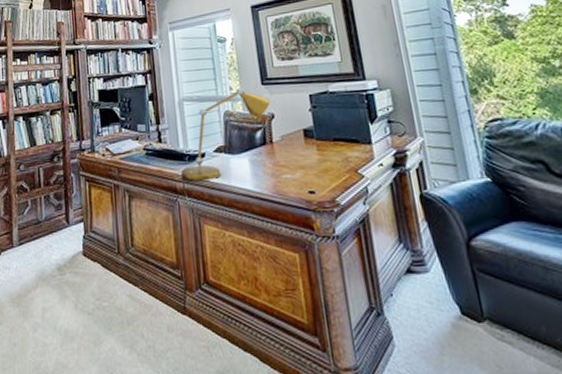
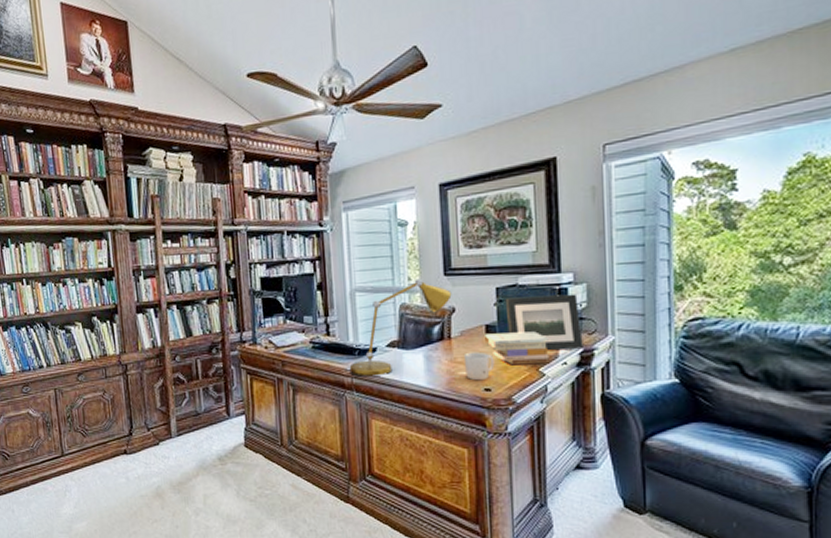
mug: none [286,155,316,184] -> present [463,351,495,381]
books: none [304,134,368,168] -> present [485,331,551,366]
picture frame: none [318,99,396,152] -> present [505,294,583,350]

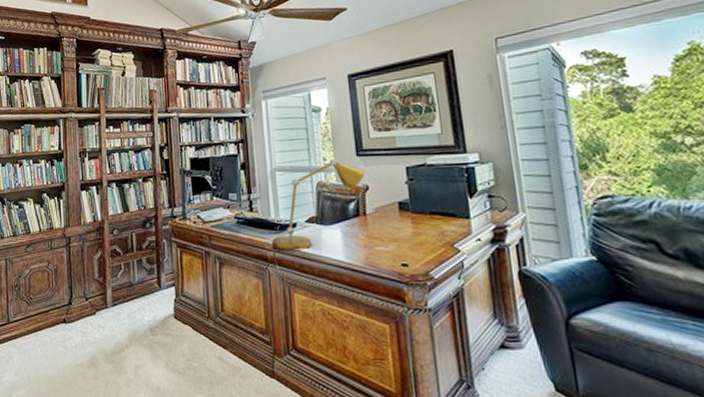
mug: present [463,351,495,381] -> none [379,227,410,256]
books: present [485,331,551,366] -> none [398,208,465,241]
picture frame: present [505,294,583,350] -> none [415,173,495,226]

